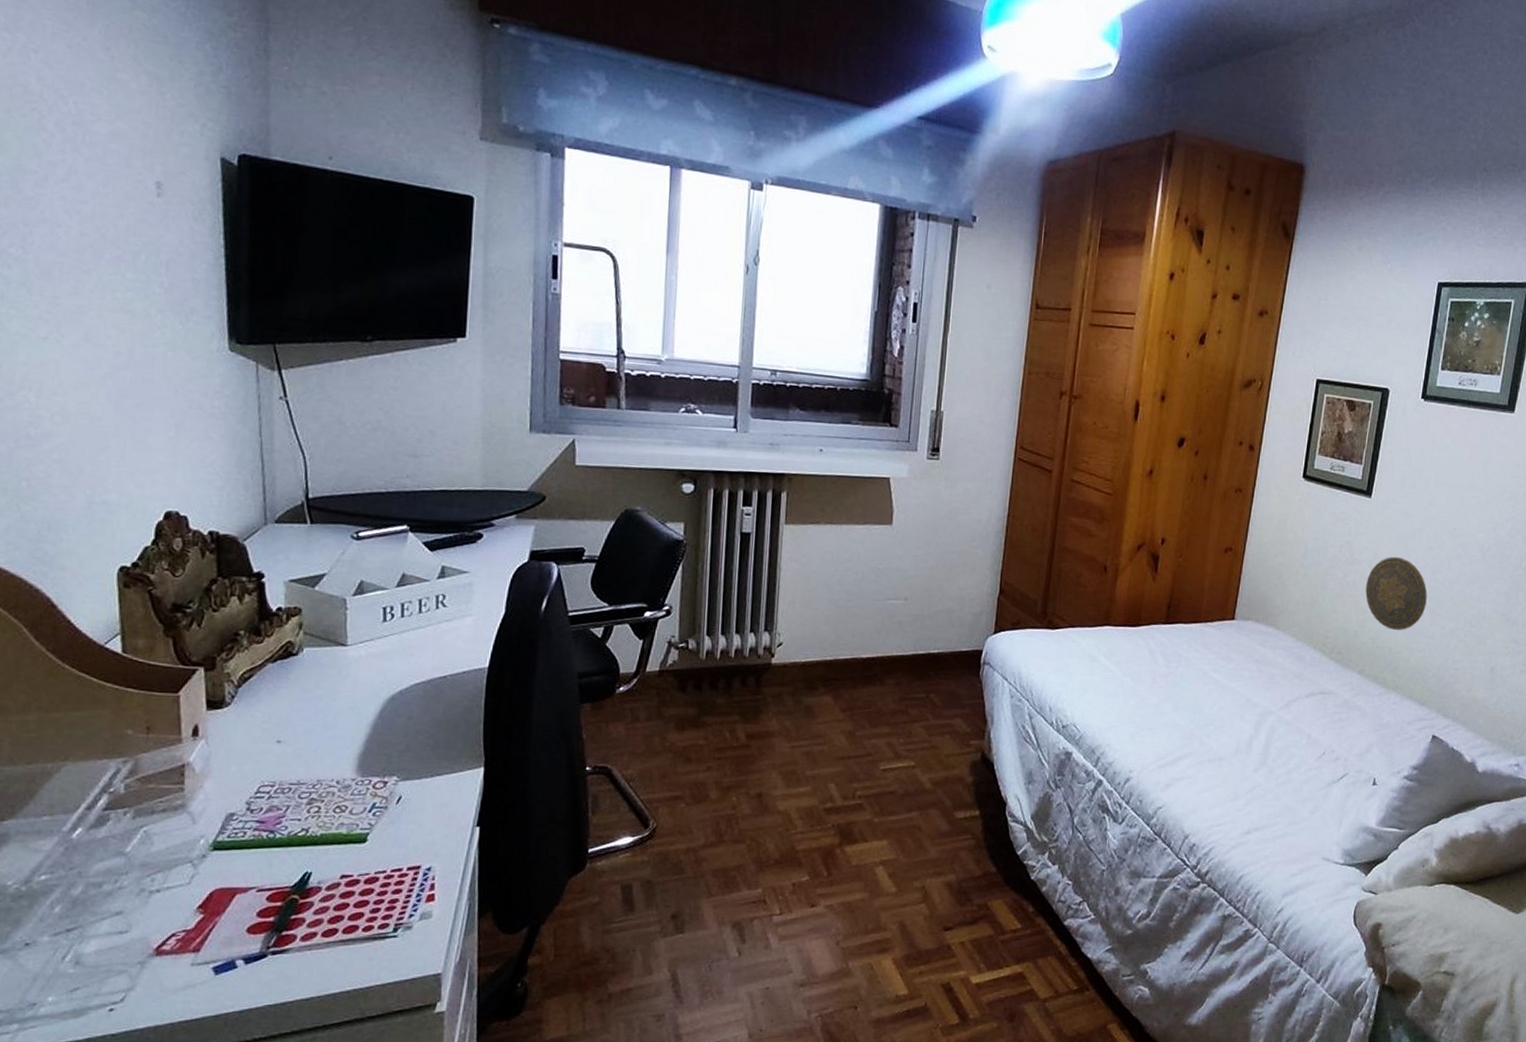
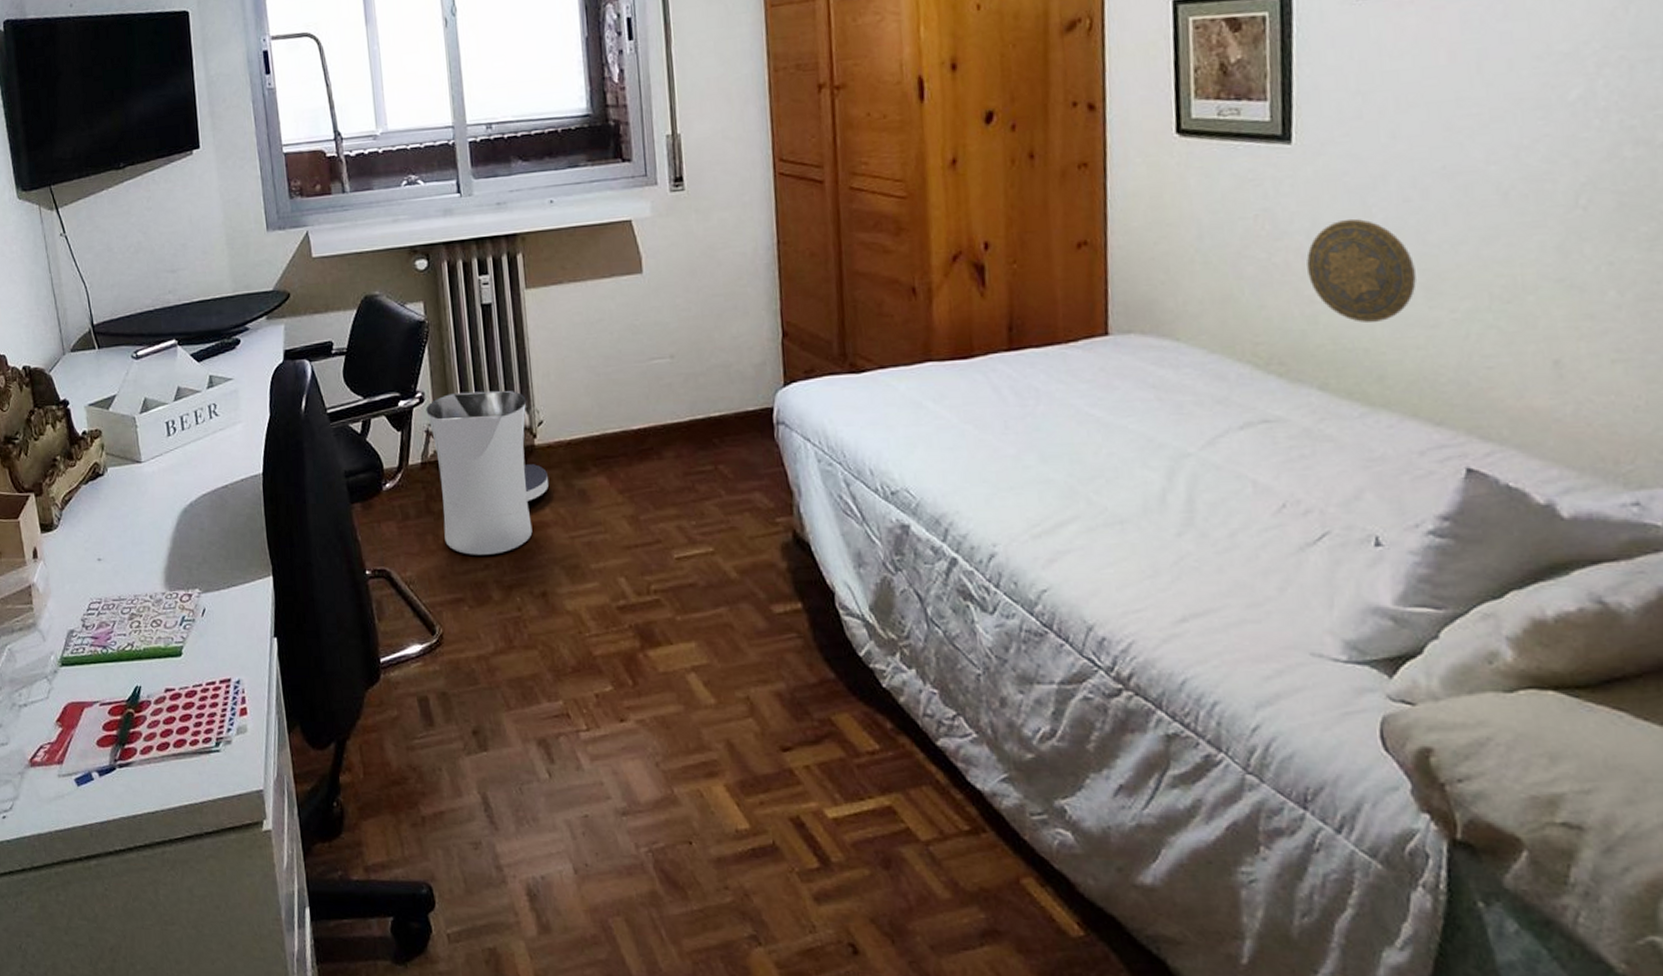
trash can: none [671,609,779,758] -> present [425,391,549,555]

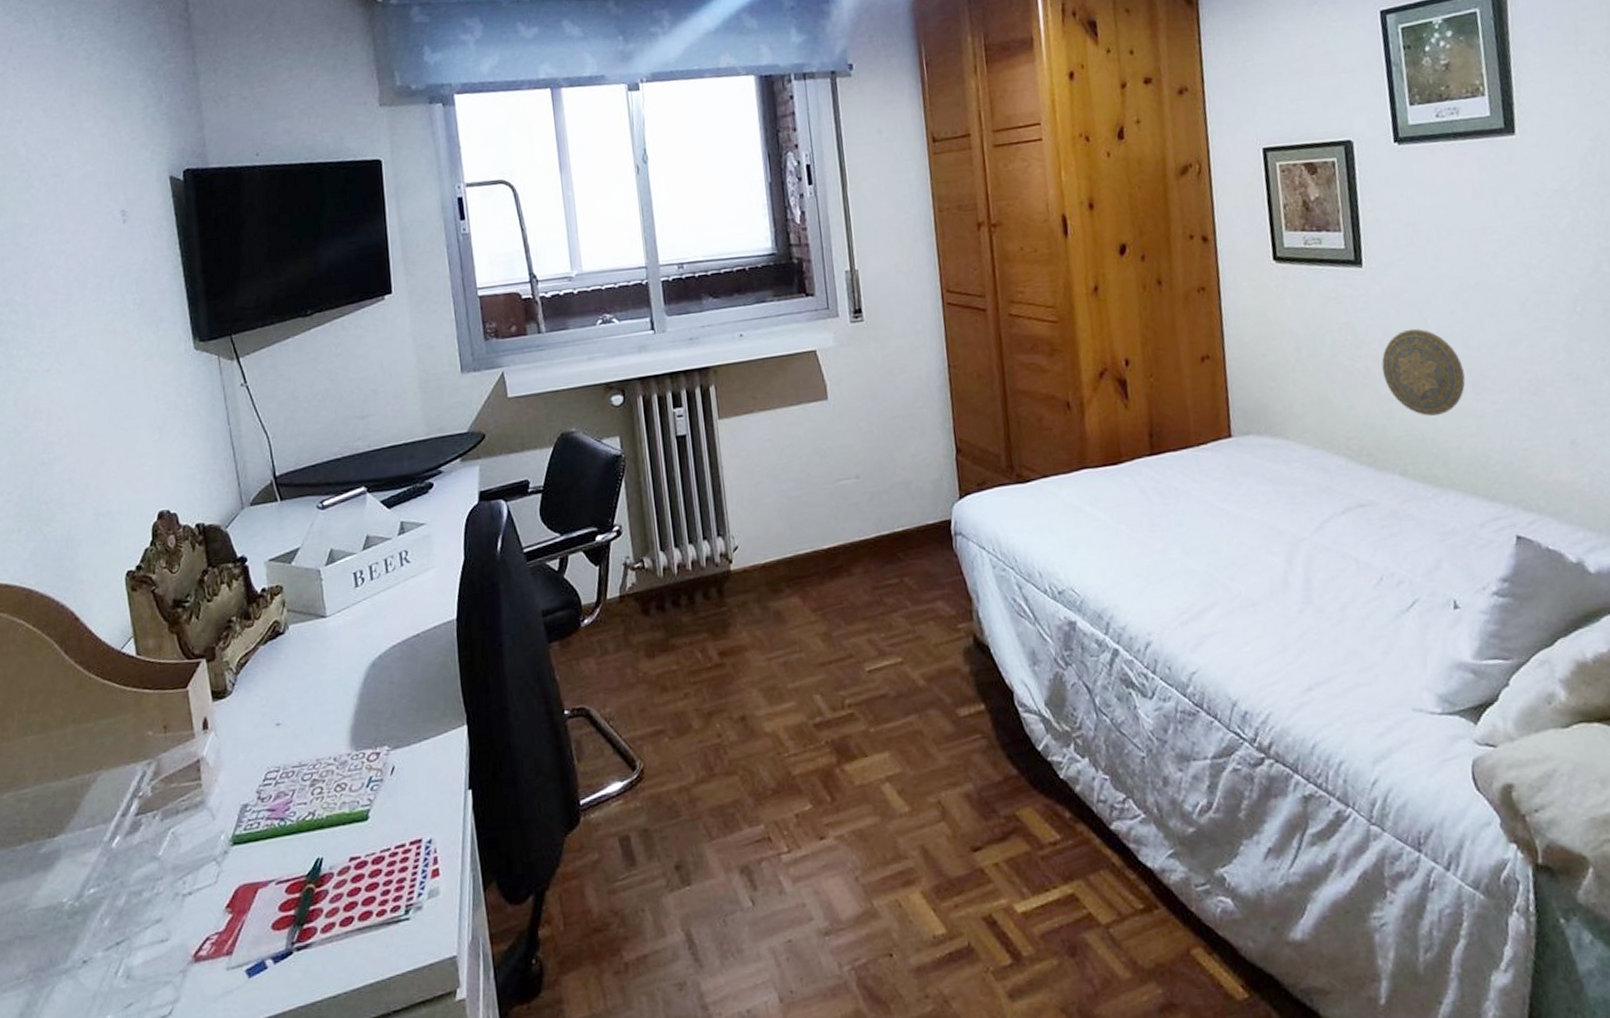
trash can: present [425,391,549,555] -> none [623,519,745,685]

